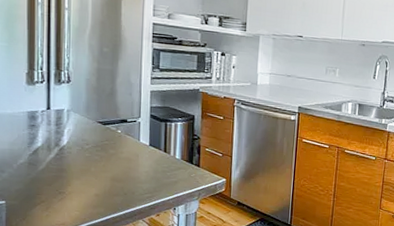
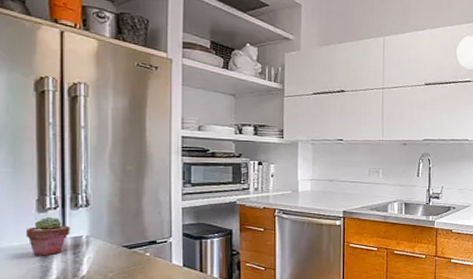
potted succulent: none [17,89,54,125] -> present [25,216,71,256]

